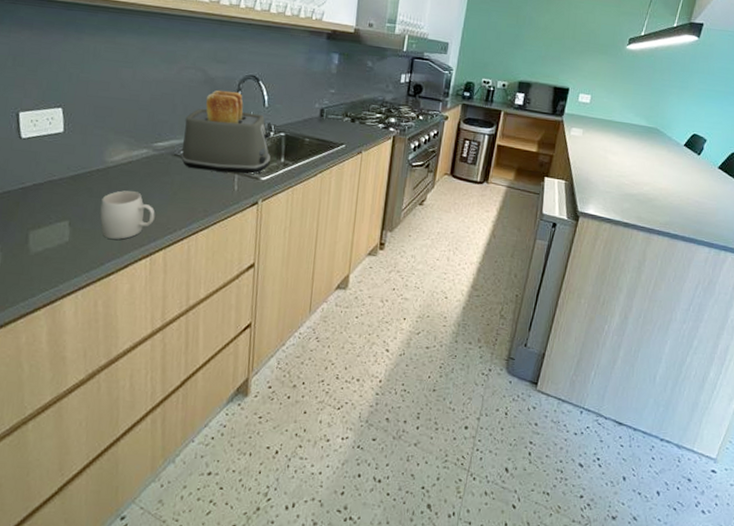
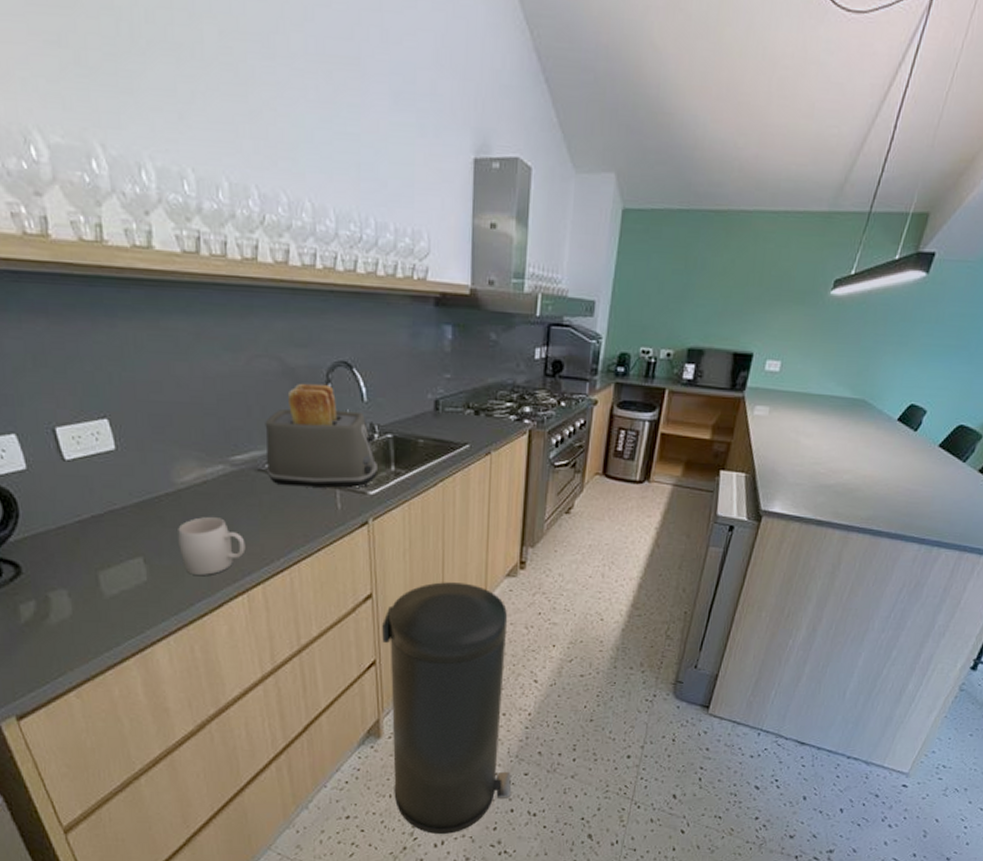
pedal bin: none [254,257,367,496] -> present [382,582,512,834]

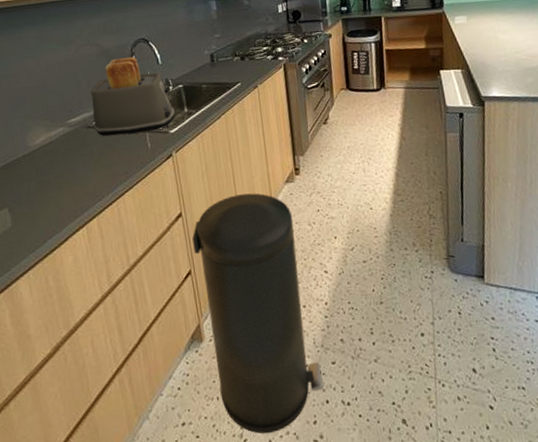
mug: present [178,517,246,575] -> none [32,168,83,217]

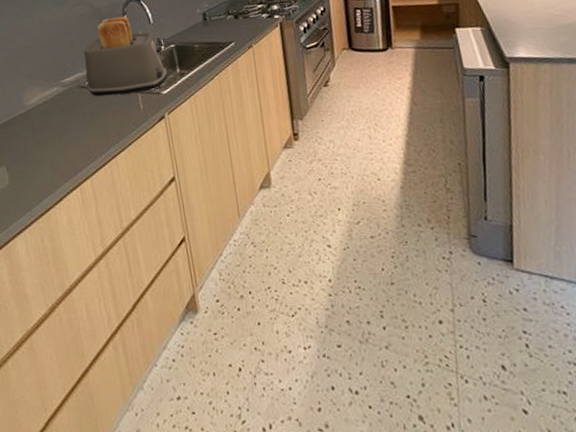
pedal bin: present [192,193,324,434] -> none [186,158,329,416]

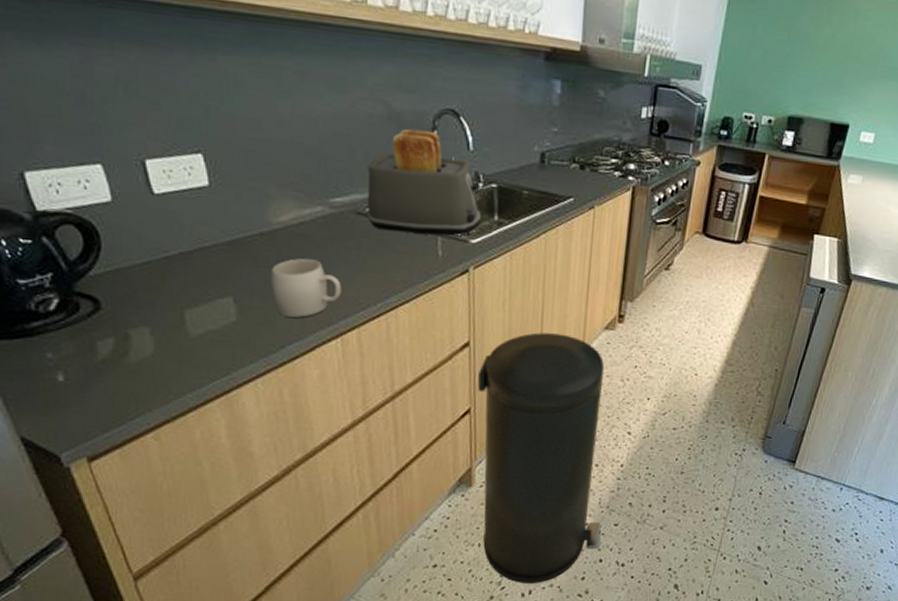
mug: none [28,128,77,176] -> present [271,258,342,318]
pedal bin: none [186,158,329,416] -> present [478,332,605,583]

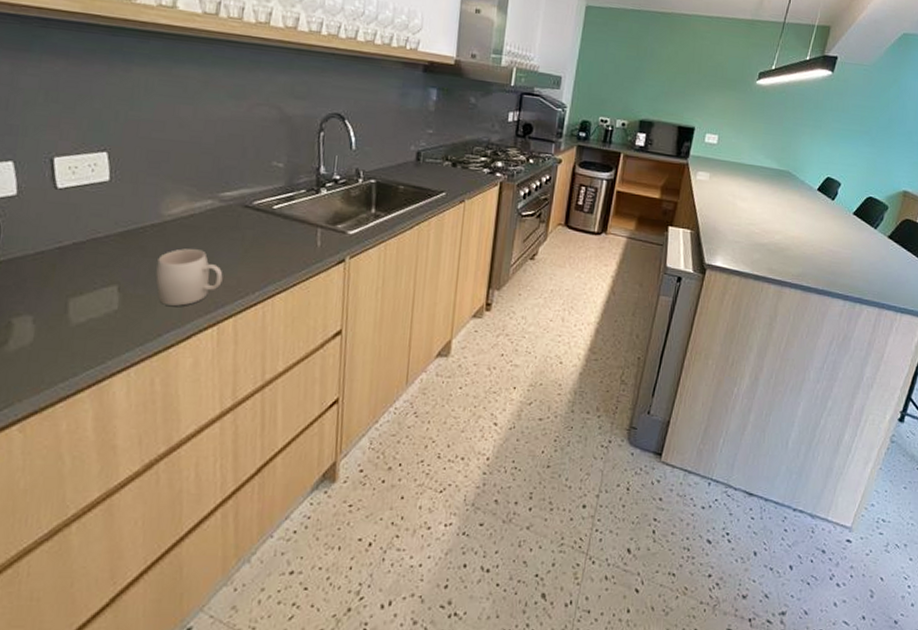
toaster: present [366,128,481,236] -> none [252,130,360,227]
pedal bin: present [478,332,605,583] -> none [343,321,472,593]

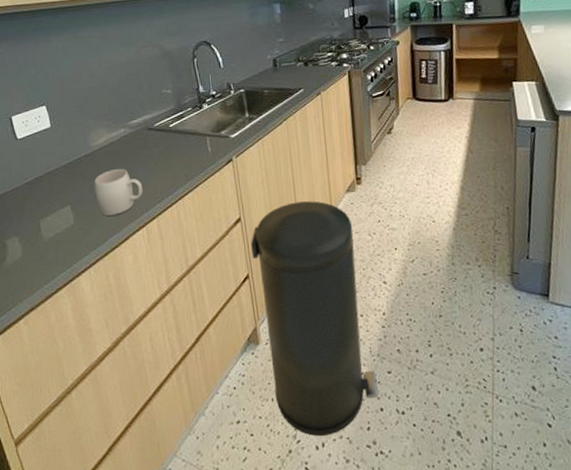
pedal bin: none [343,321,472,593] -> present [251,201,379,436]

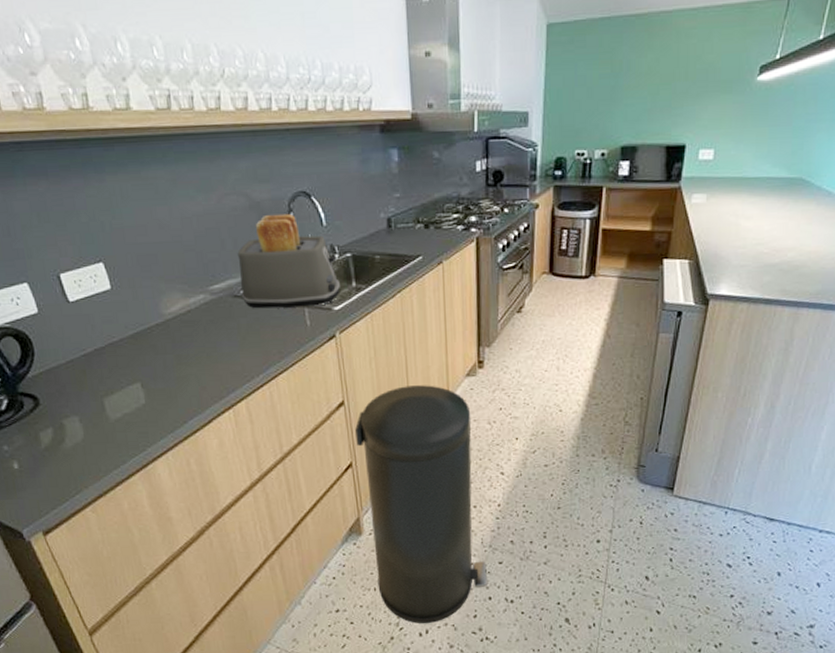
mug: present [94,169,143,216] -> none [168,342,229,395]
toaster: none [152,59,236,139] -> present [237,213,341,309]

